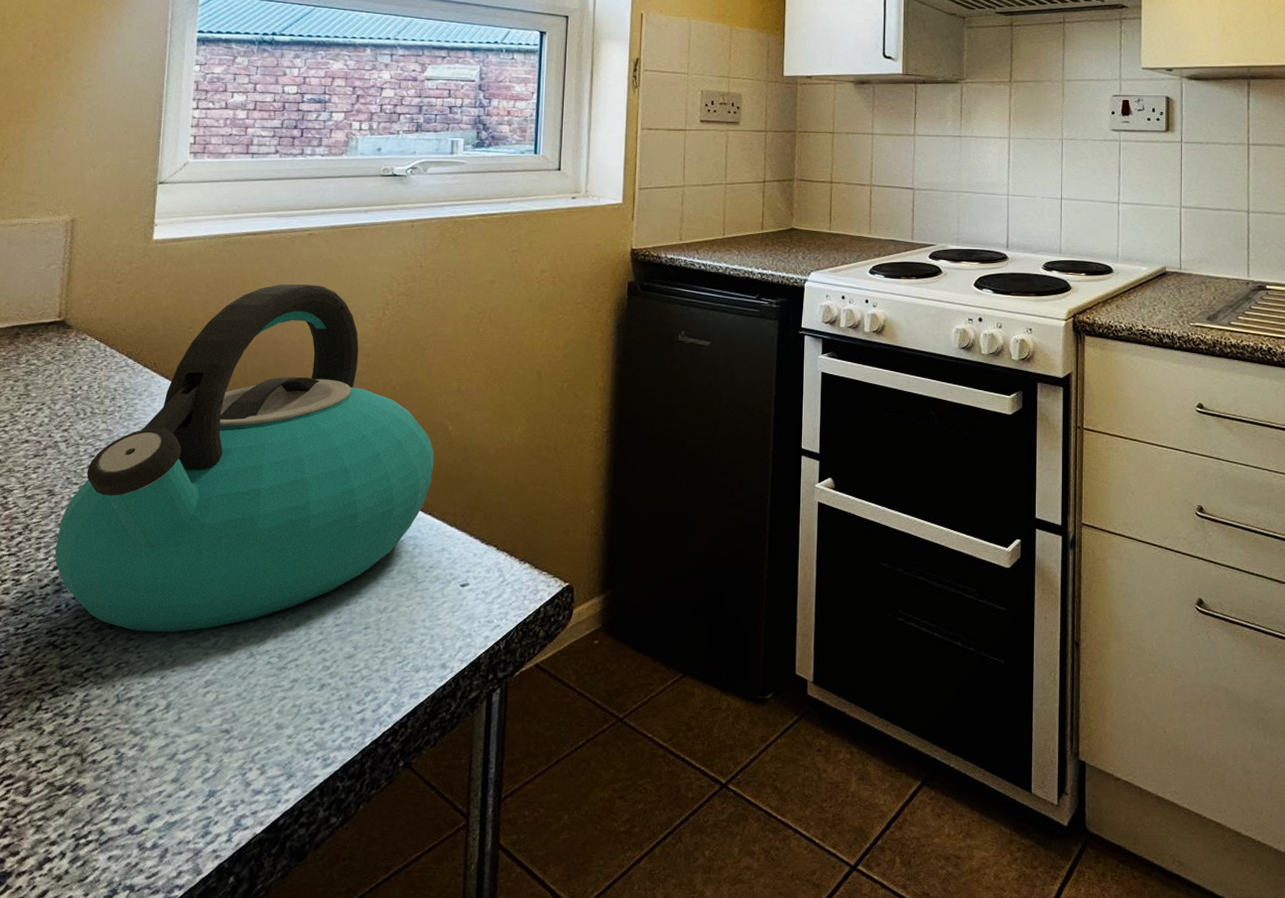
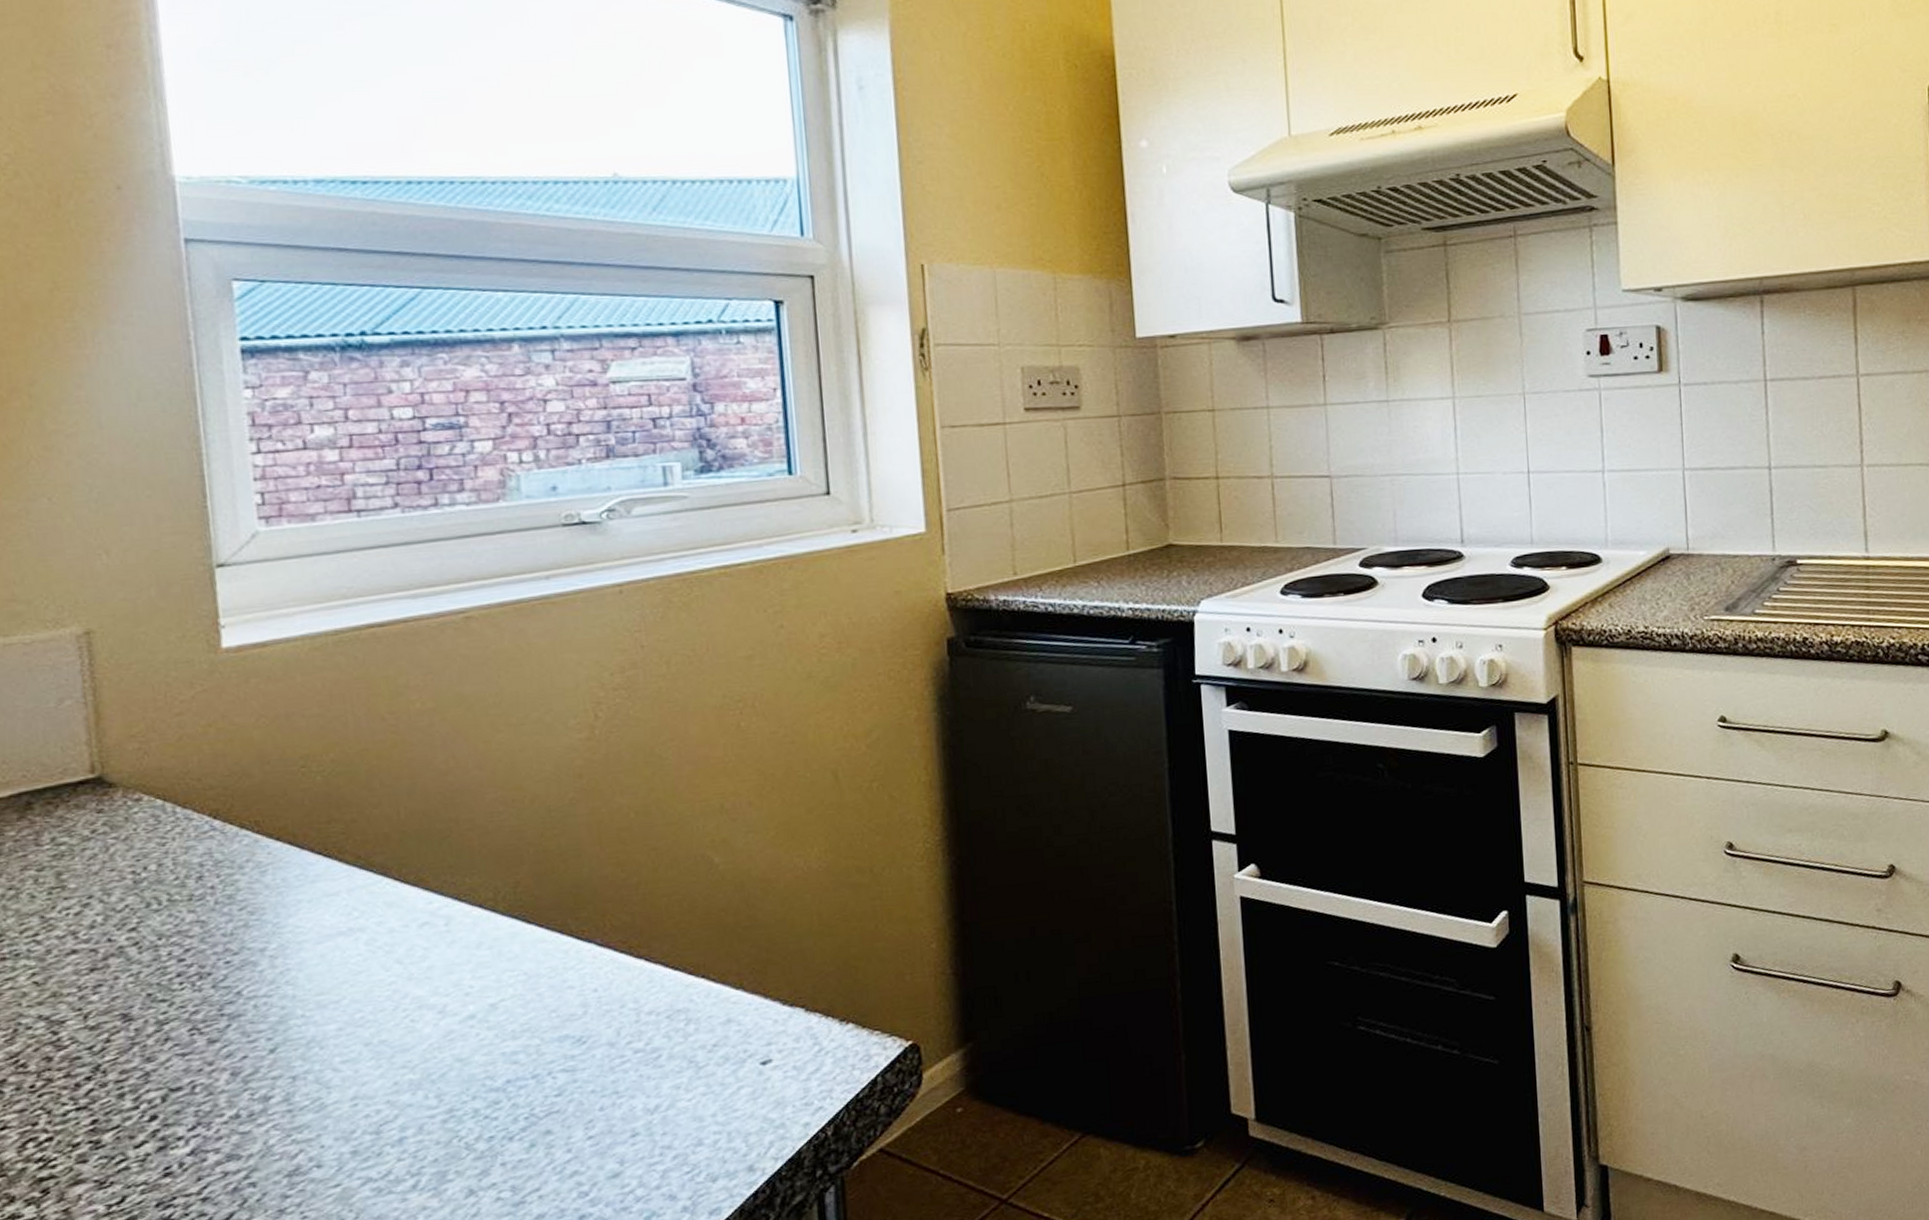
kettle: present [55,284,434,633] -> none [147,687,700,1185]

